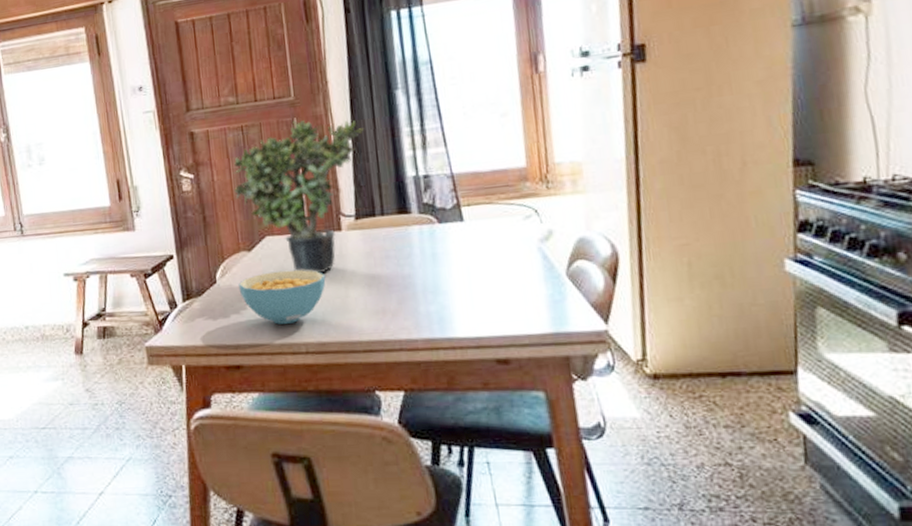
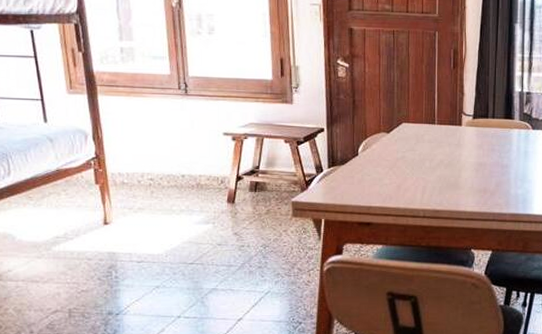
potted plant: present [232,120,364,273] -> none [381,33,488,156]
cereal bowl: present [238,269,326,324] -> none [376,151,445,193]

